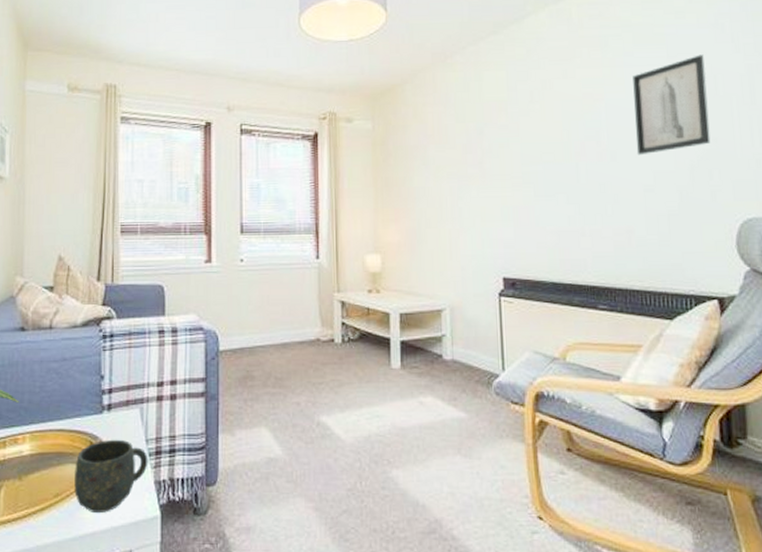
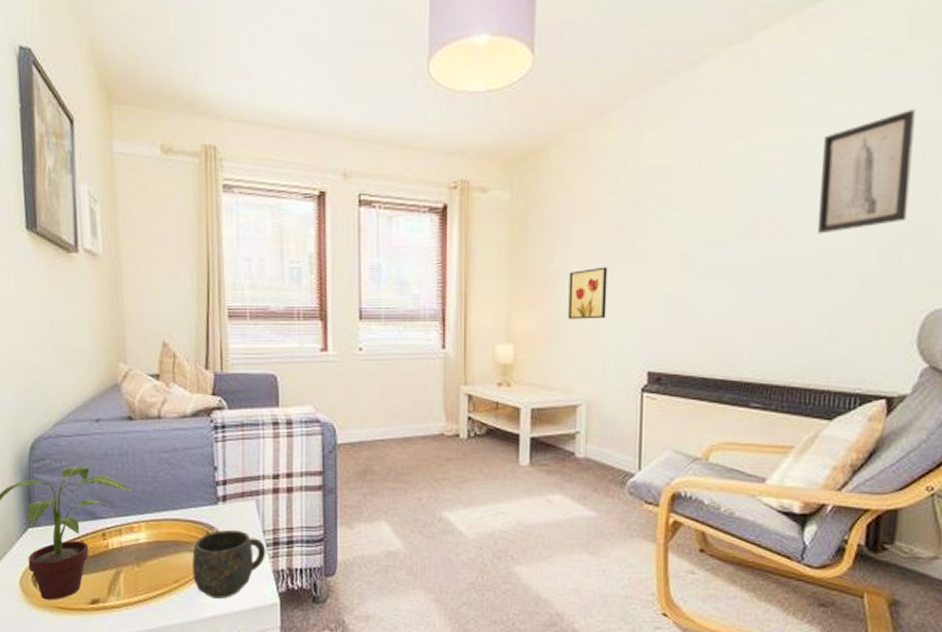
wall art: none [427,184,462,231] -> present [568,267,608,320]

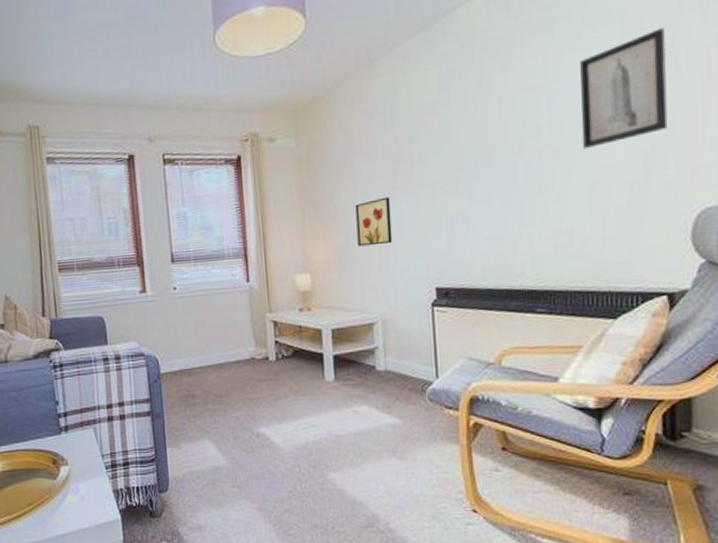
mug: present [192,529,266,598] -> none [42,455,106,518]

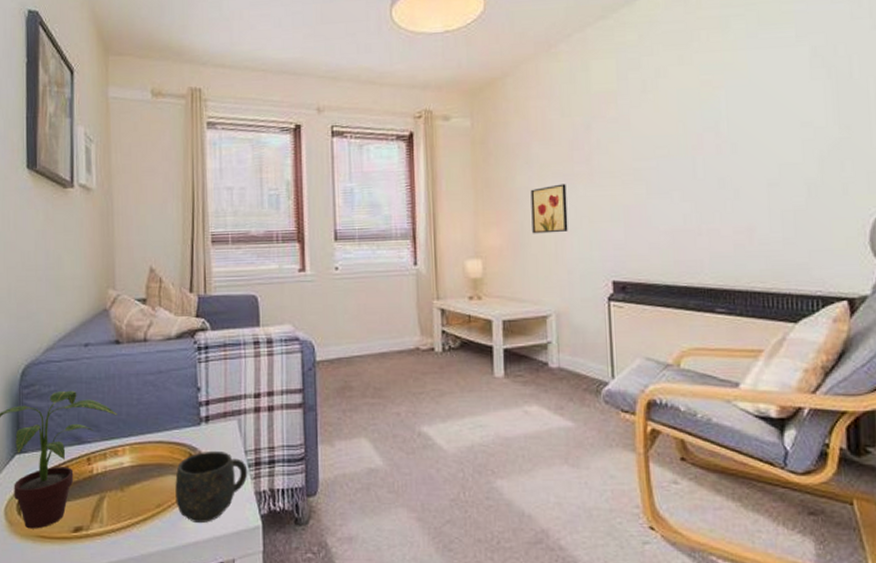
mug: none [42,455,106,518] -> present [175,450,248,522]
wall art: present [580,27,668,149] -> none [757,33,843,147]

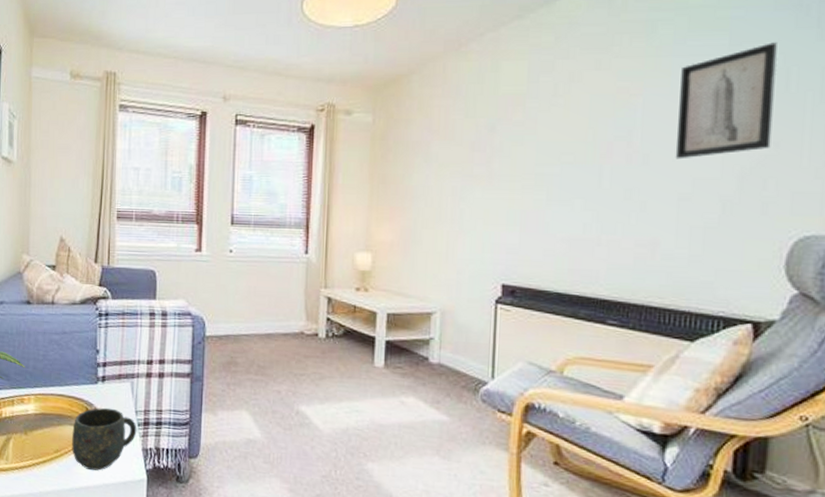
wall art: present [530,183,568,234] -> none [425,184,464,233]
wall art: none [757,33,843,147] -> present [675,42,777,160]

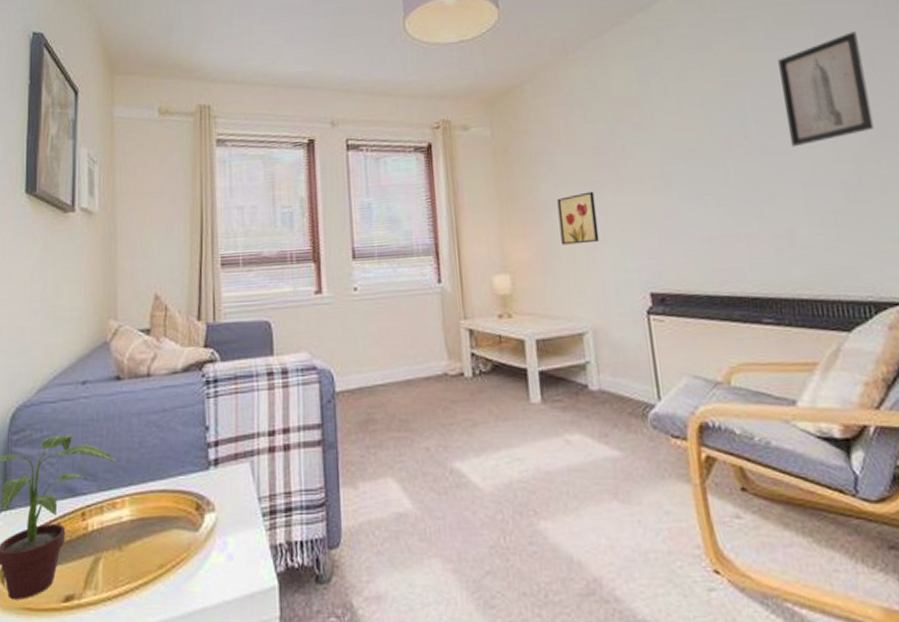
mug: present [72,407,137,471] -> none [180,498,262,585]
wall art: none [425,184,464,233] -> present [557,191,600,245]

